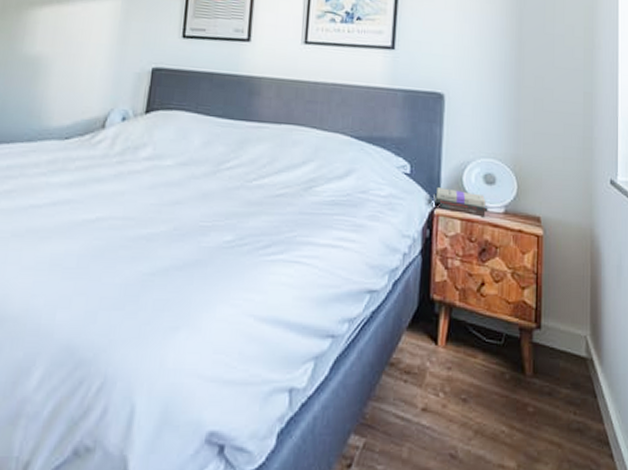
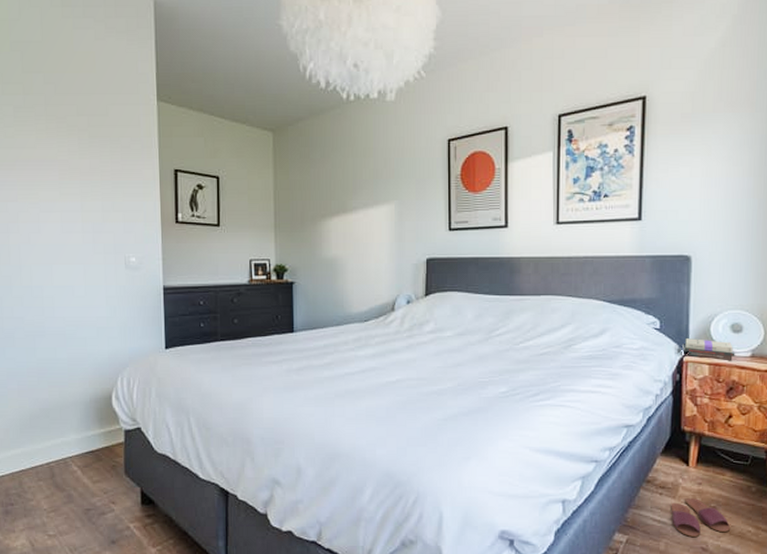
slippers: none [416,388,482,441] -> present [671,498,730,538]

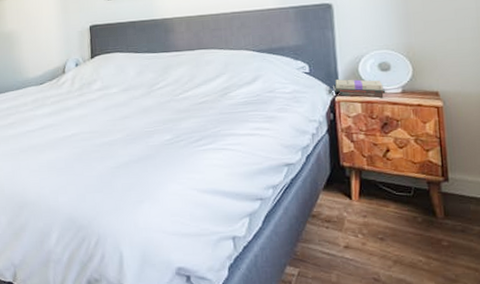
slippers: present [671,498,730,538] -> none [338,231,400,269]

